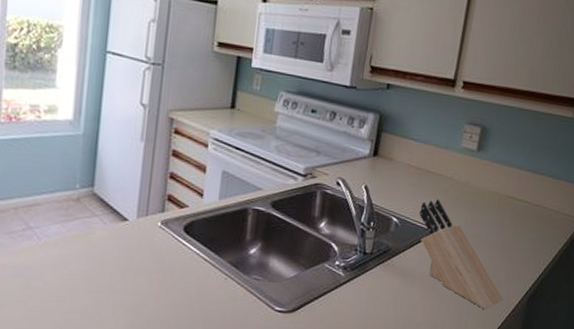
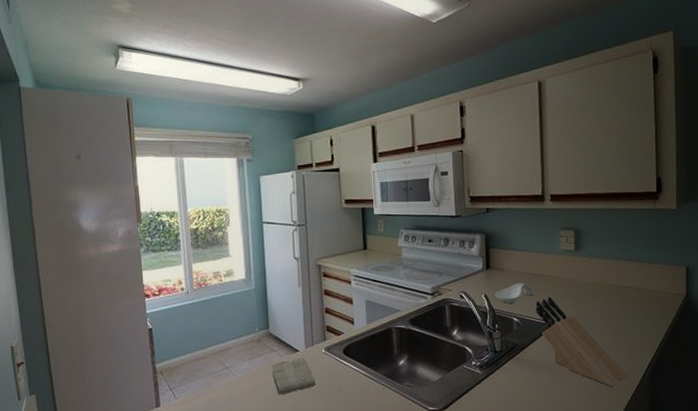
washcloth: none [89,228,143,271] -> present [272,357,316,396]
spoon rest: none [377,178,421,200] -> present [495,283,532,303]

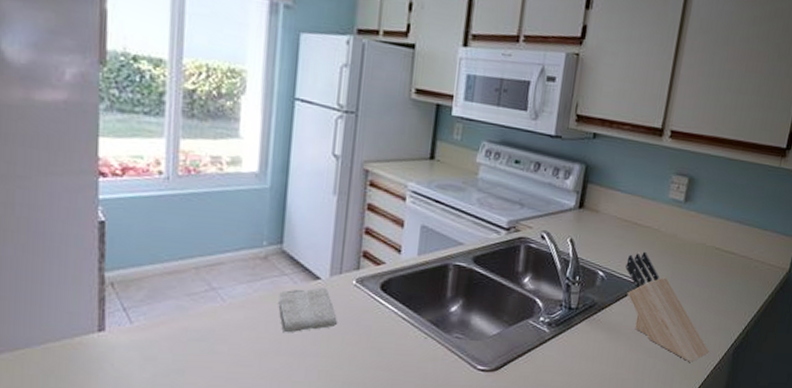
spoon rest: present [495,283,532,303] -> none [582,230,627,254]

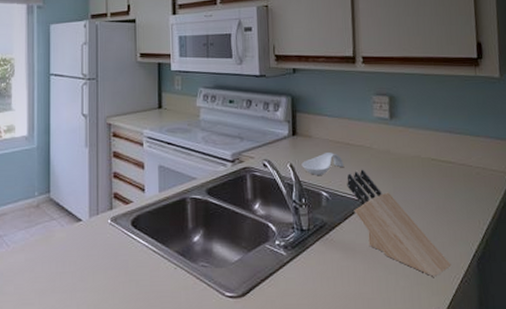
washcloth: present [278,287,337,333] -> none [50,228,99,272]
spoon rest: none [582,230,627,254] -> present [301,153,343,175]

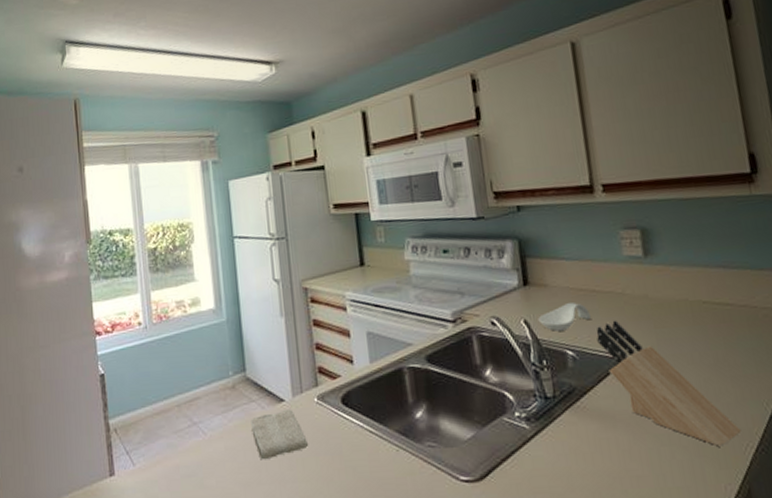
washcloth: none [50,228,99,272] -> present [251,409,308,460]

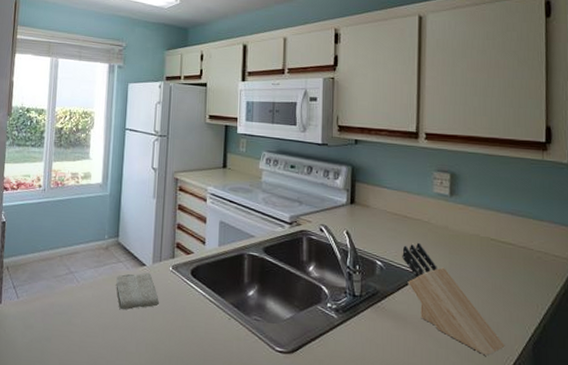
spoon rest: present [538,303,591,331] -> none [358,223,400,245]

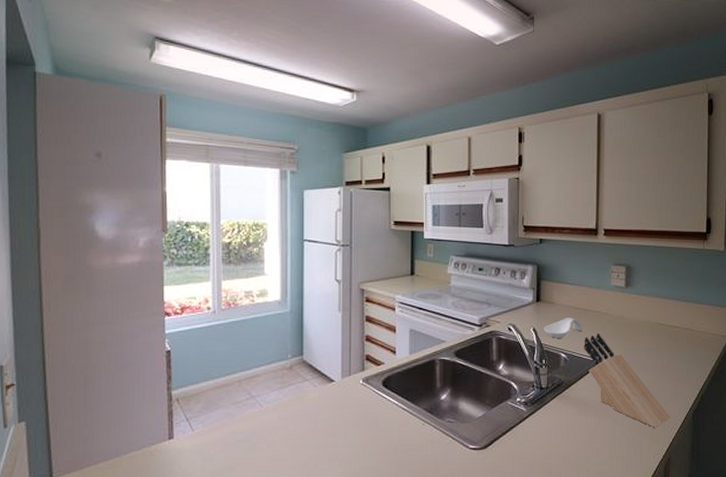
washcloth: present [116,272,159,310] -> none [303,388,350,429]
spoon rest: none [358,223,400,245] -> present [543,318,581,338]

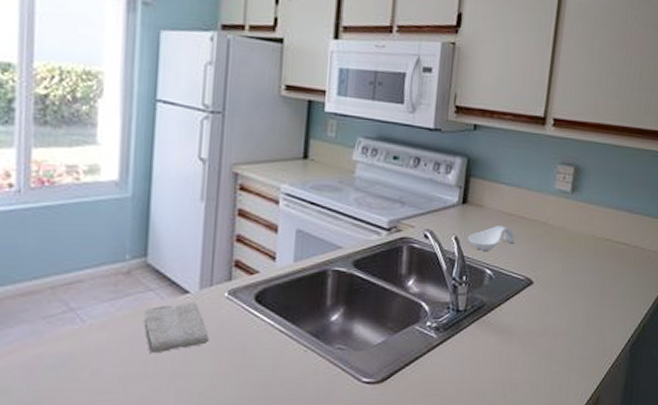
washcloth: none [303,388,350,429] -> present [144,301,209,354]
knife block: present [584,333,671,428] -> none [514,246,606,362]

